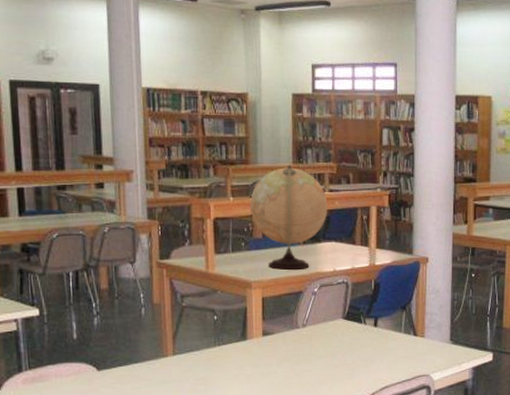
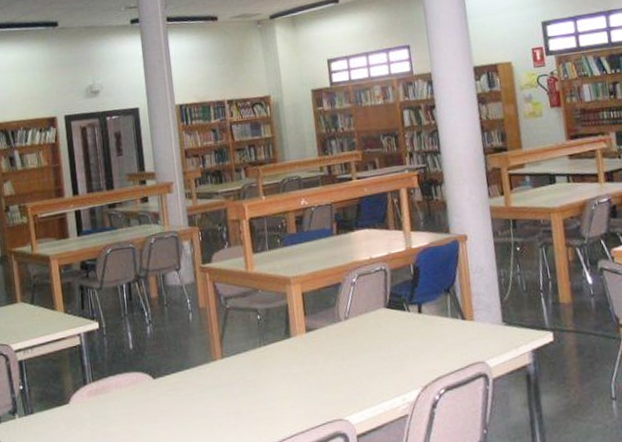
globe: present [250,165,328,271] -> none [281,158,358,263]

